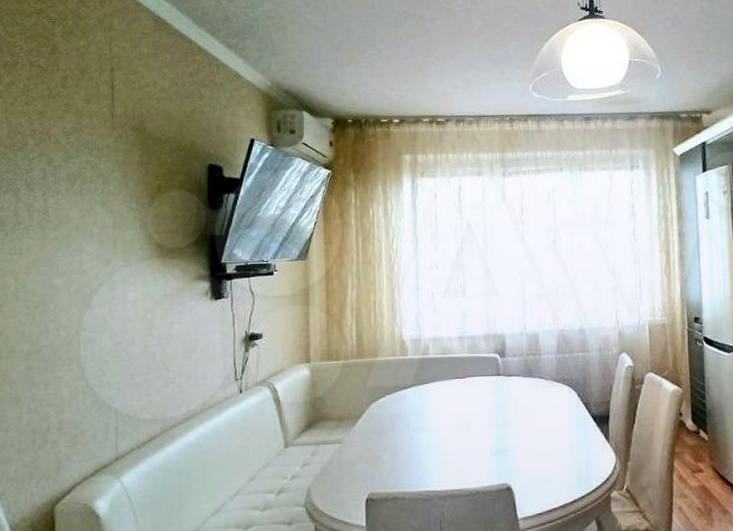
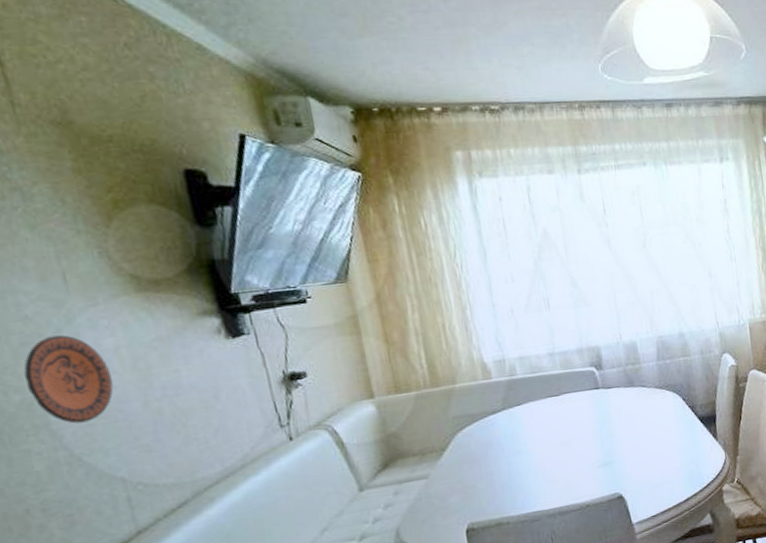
decorative plate: none [72,287,127,359] -> present [23,335,114,424]

